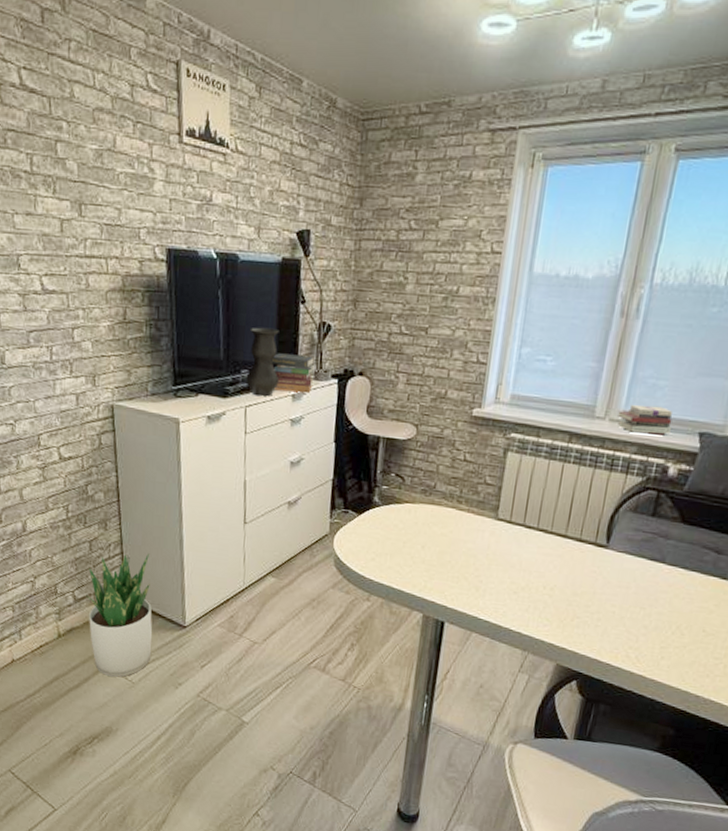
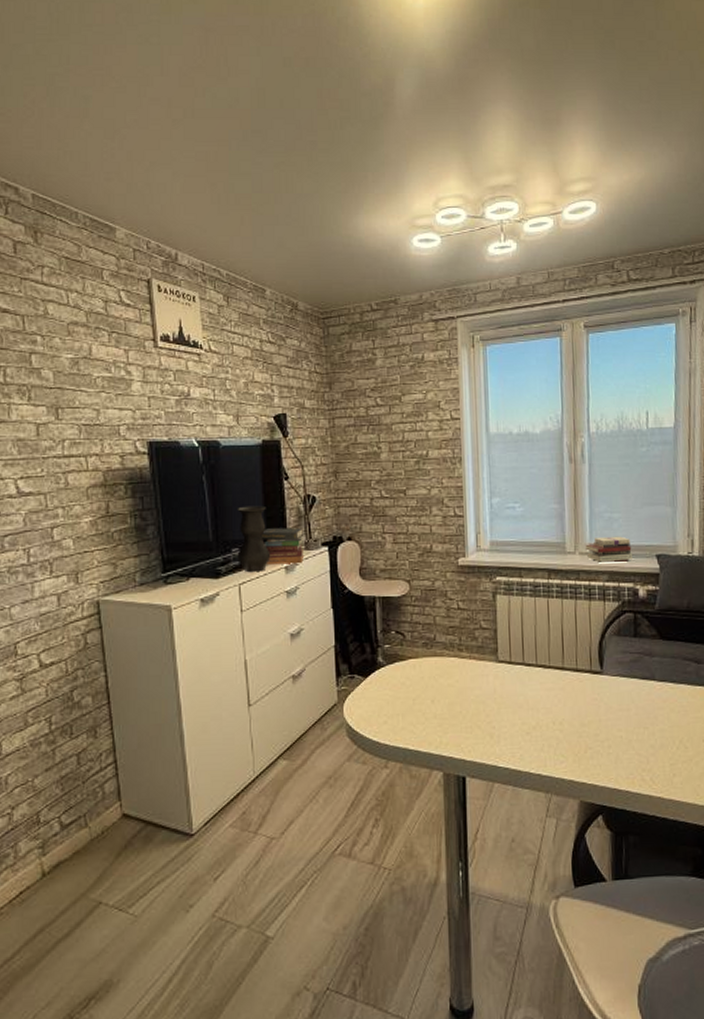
planter: present [86,553,153,677] -> none [75,756,156,914]

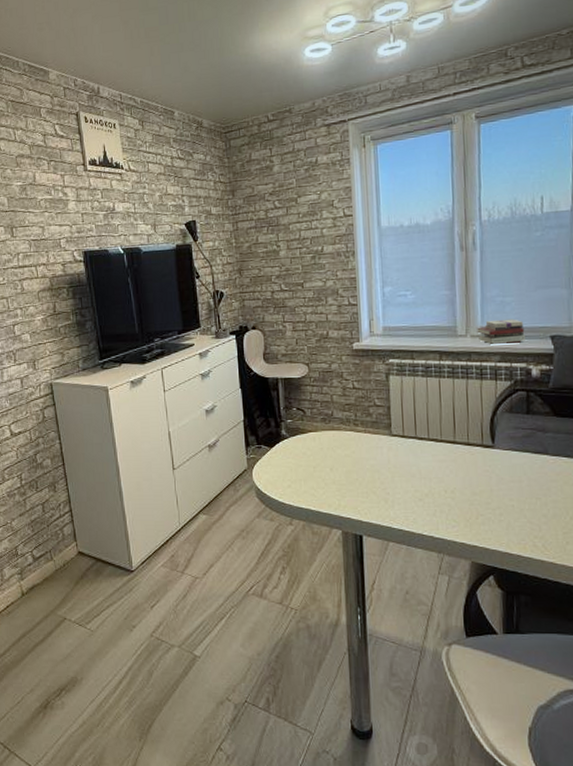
vase: present [237,505,271,573] -> none [157,301,187,359]
books: present [261,527,304,565] -> none [178,319,215,352]

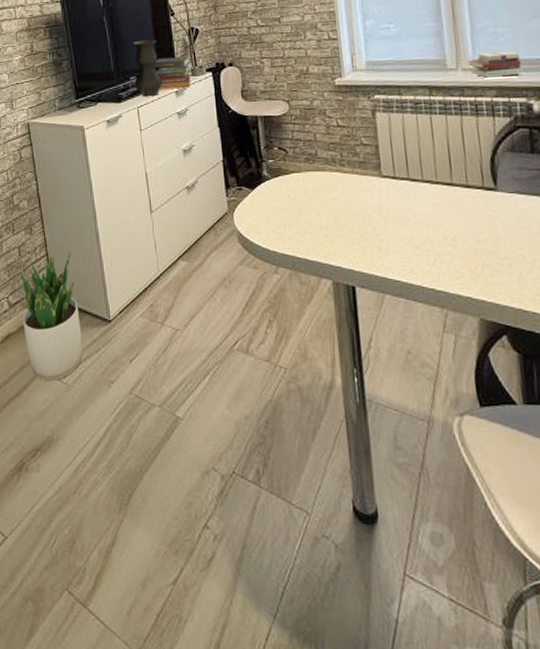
planter: none [43,508,106,627] -> present [19,252,83,381]
vase: none [157,301,187,359] -> present [132,39,163,97]
books: none [178,319,215,352] -> present [153,56,191,90]

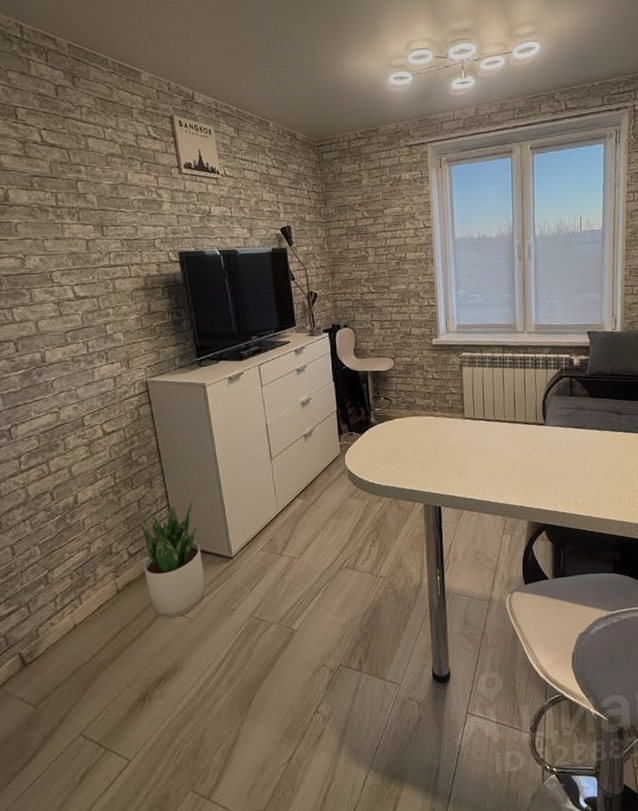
vase: present [132,39,163,97] -> none [254,301,283,356]
books: present [153,56,191,90] -> none [274,318,309,349]
books: present [468,50,523,78] -> none [532,318,569,339]

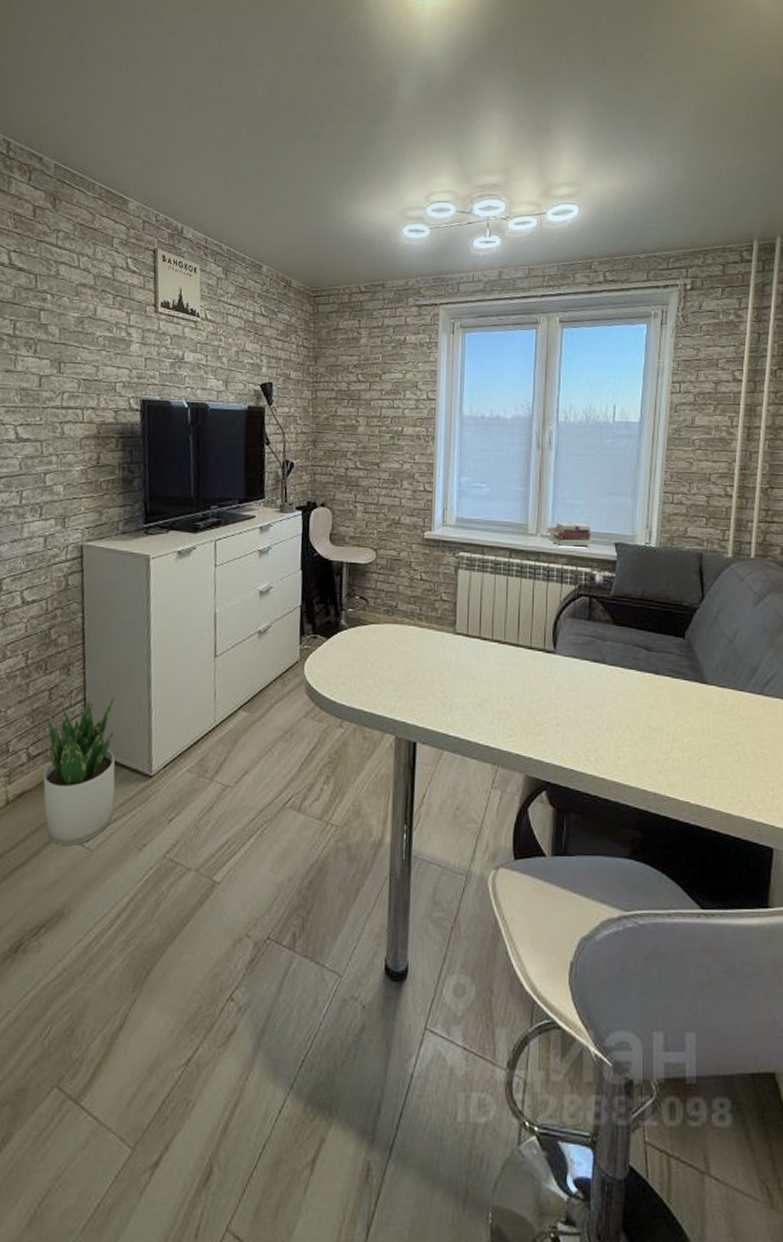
books: none [532,318,569,339] -> present [547,521,591,547]

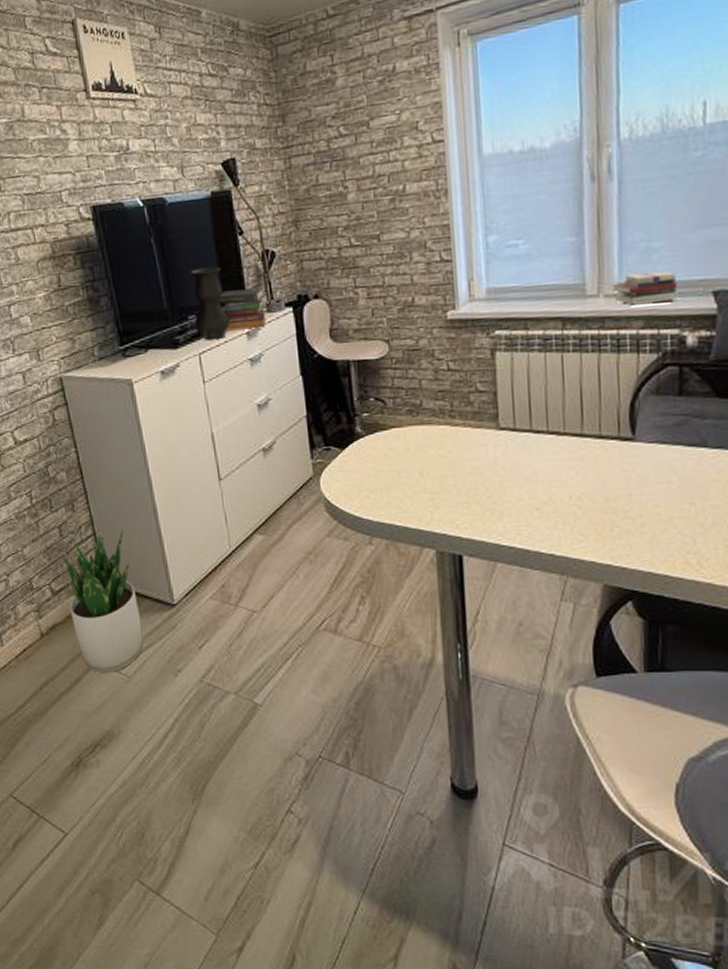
vase: none [215,466,248,530] -> present [190,266,231,341]
books: none [239,489,280,525] -> present [218,287,266,331]

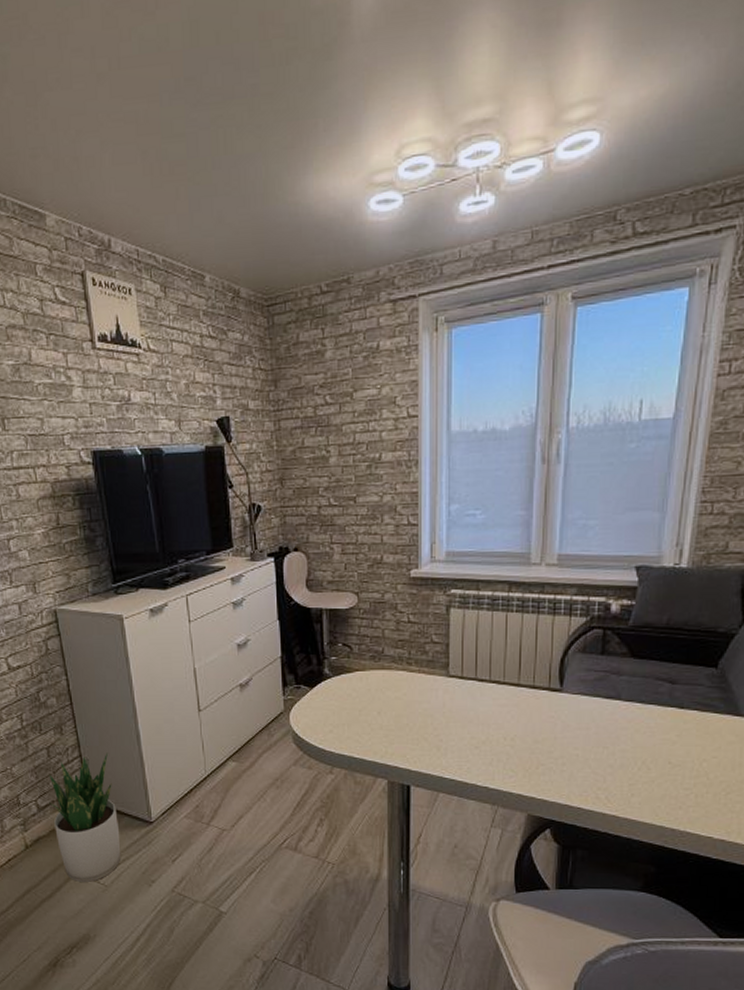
vase: present [190,266,231,341] -> none [182,515,217,584]
books: present [218,287,266,331] -> none [206,538,249,576]
books: present [613,270,678,306] -> none [553,545,607,574]

